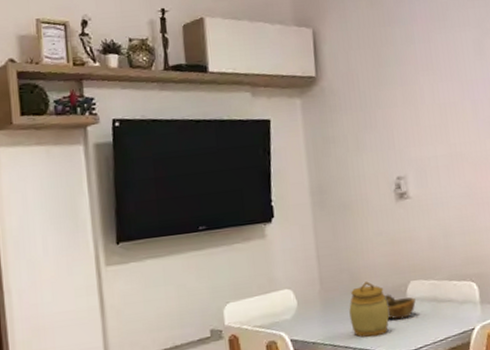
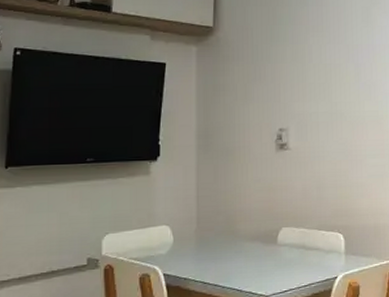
jar: present [349,281,389,338] -> none [222,224,259,278]
decorative bowl: present [383,294,416,320] -> none [255,238,285,263]

